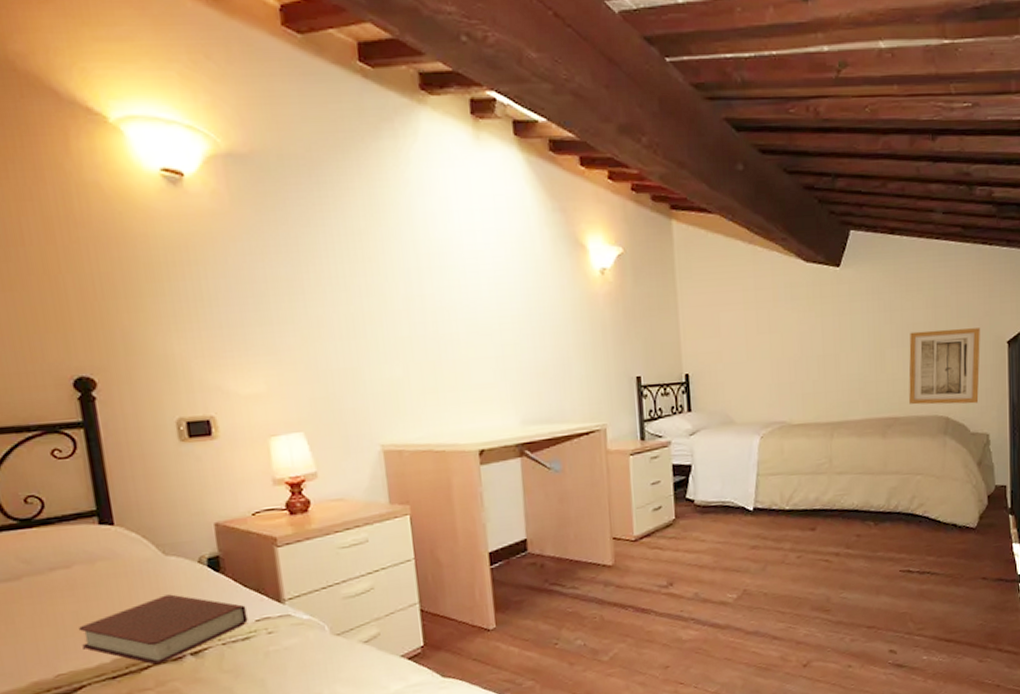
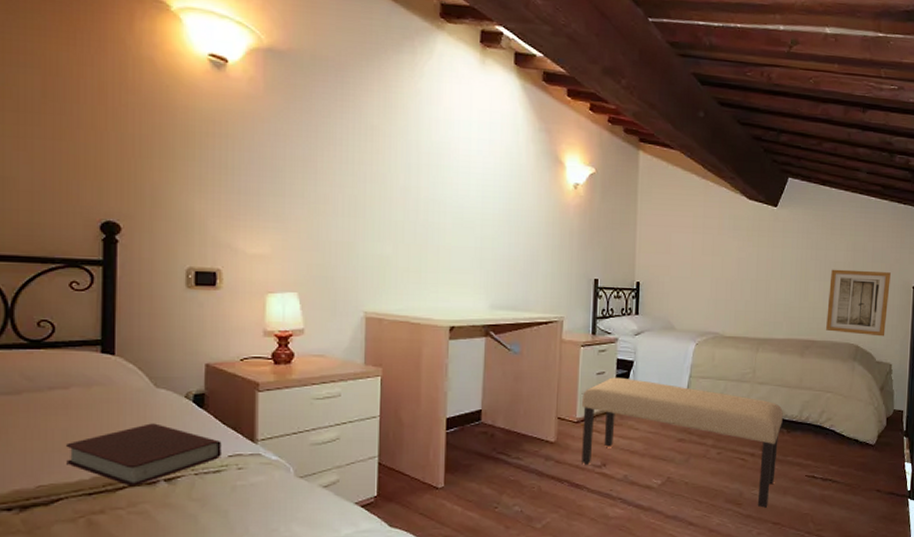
bench: none [638,484,868,612] -> present [582,377,783,508]

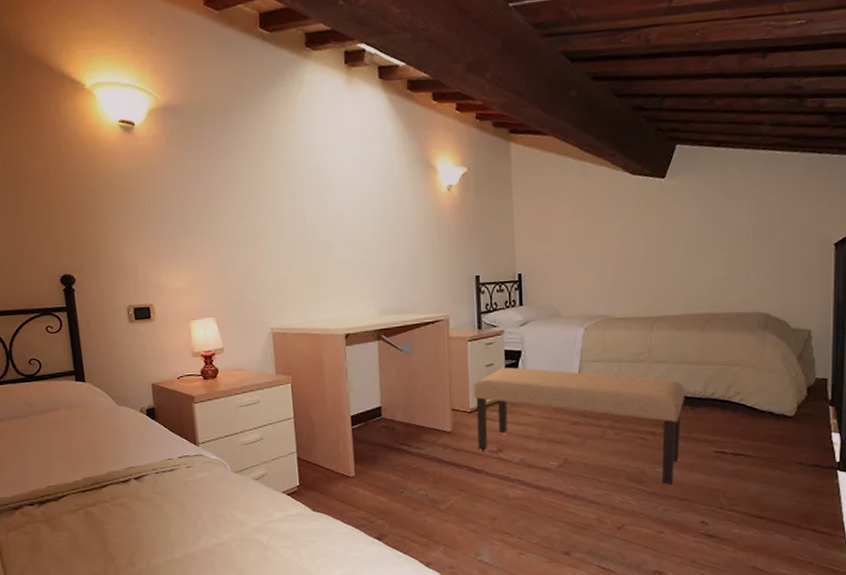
book: present [65,423,222,487] -> none [61,434,173,485]
wall art: present [826,269,891,337] -> none [730,231,805,303]

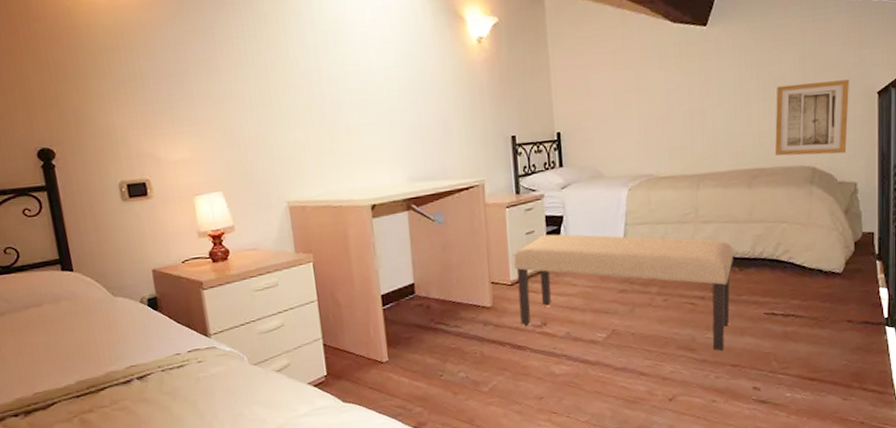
wall art: none [730,231,805,303] -> present [775,79,849,156]

